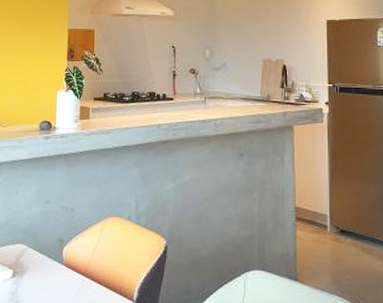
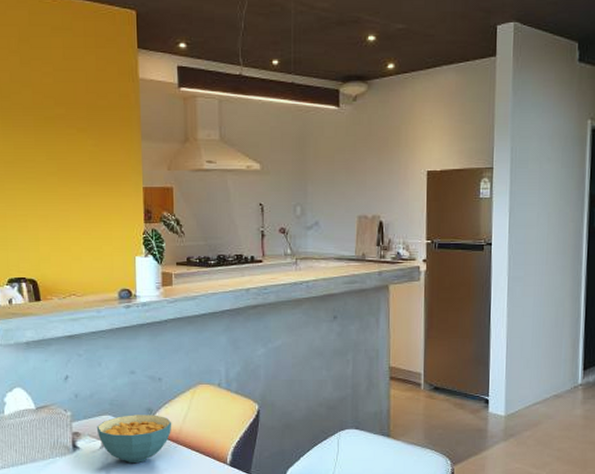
cereal bowl: none [9,244,82,296] -> present [96,415,172,464]

